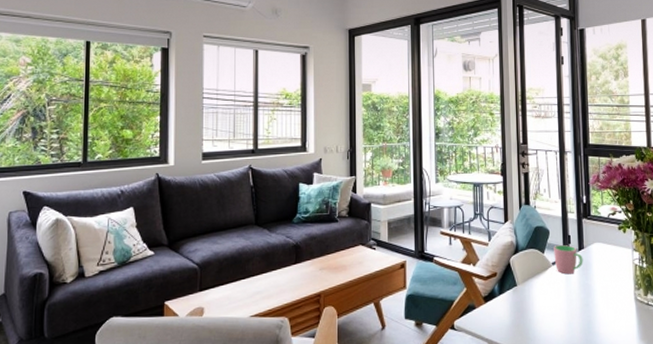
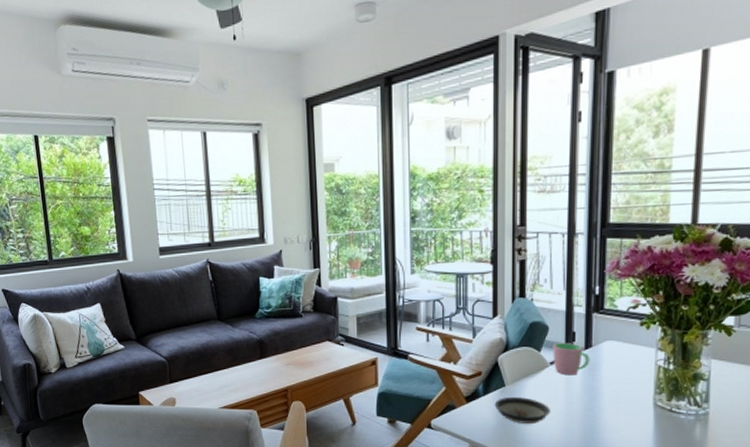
saucer: none [508,296,555,321] -> present [494,397,550,423]

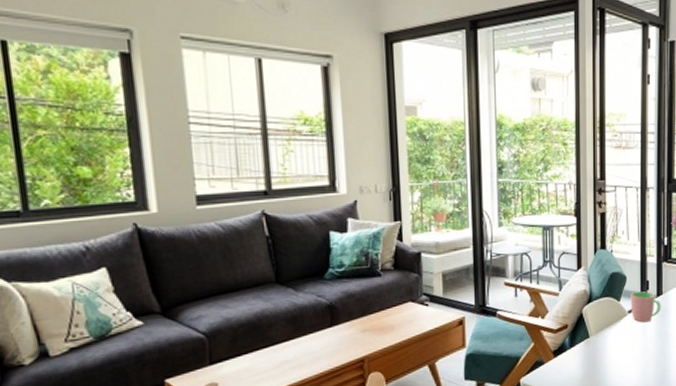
saucer: present [494,397,550,423] -> none [580,347,629,373]

